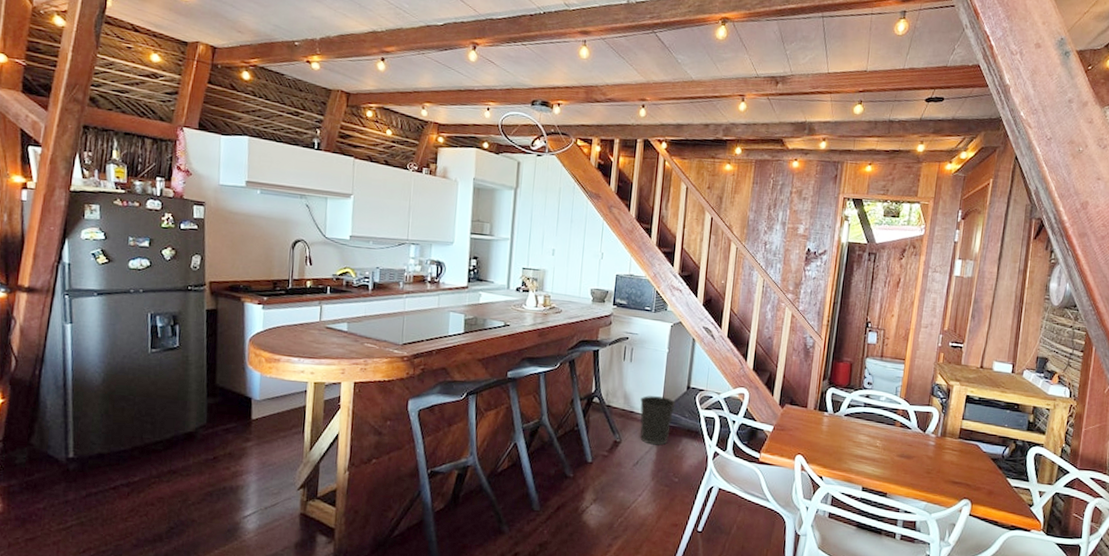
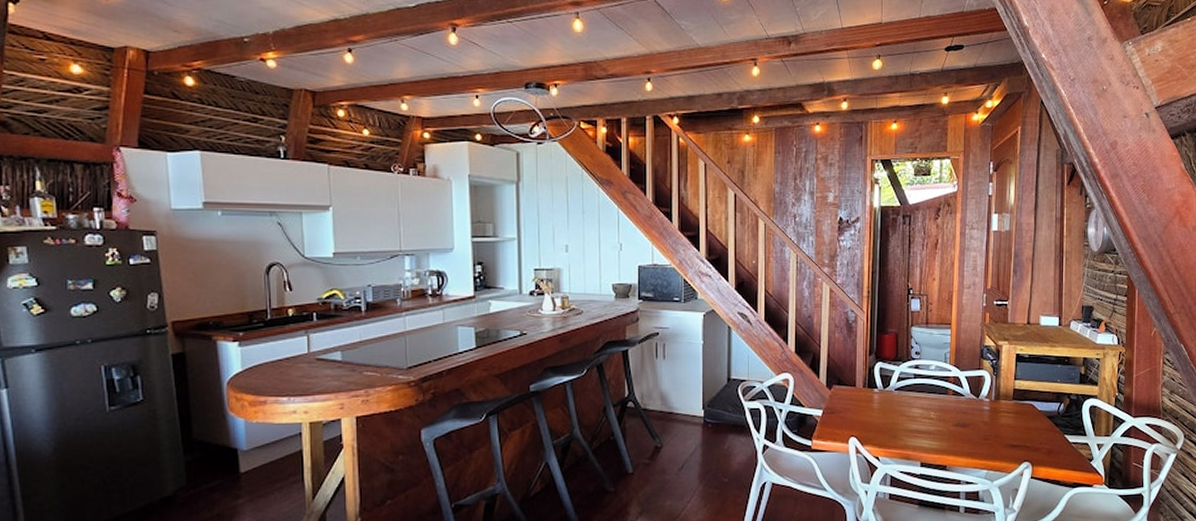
wastebasket: present [640,395,676,446] -> none [679,393,717,446]

